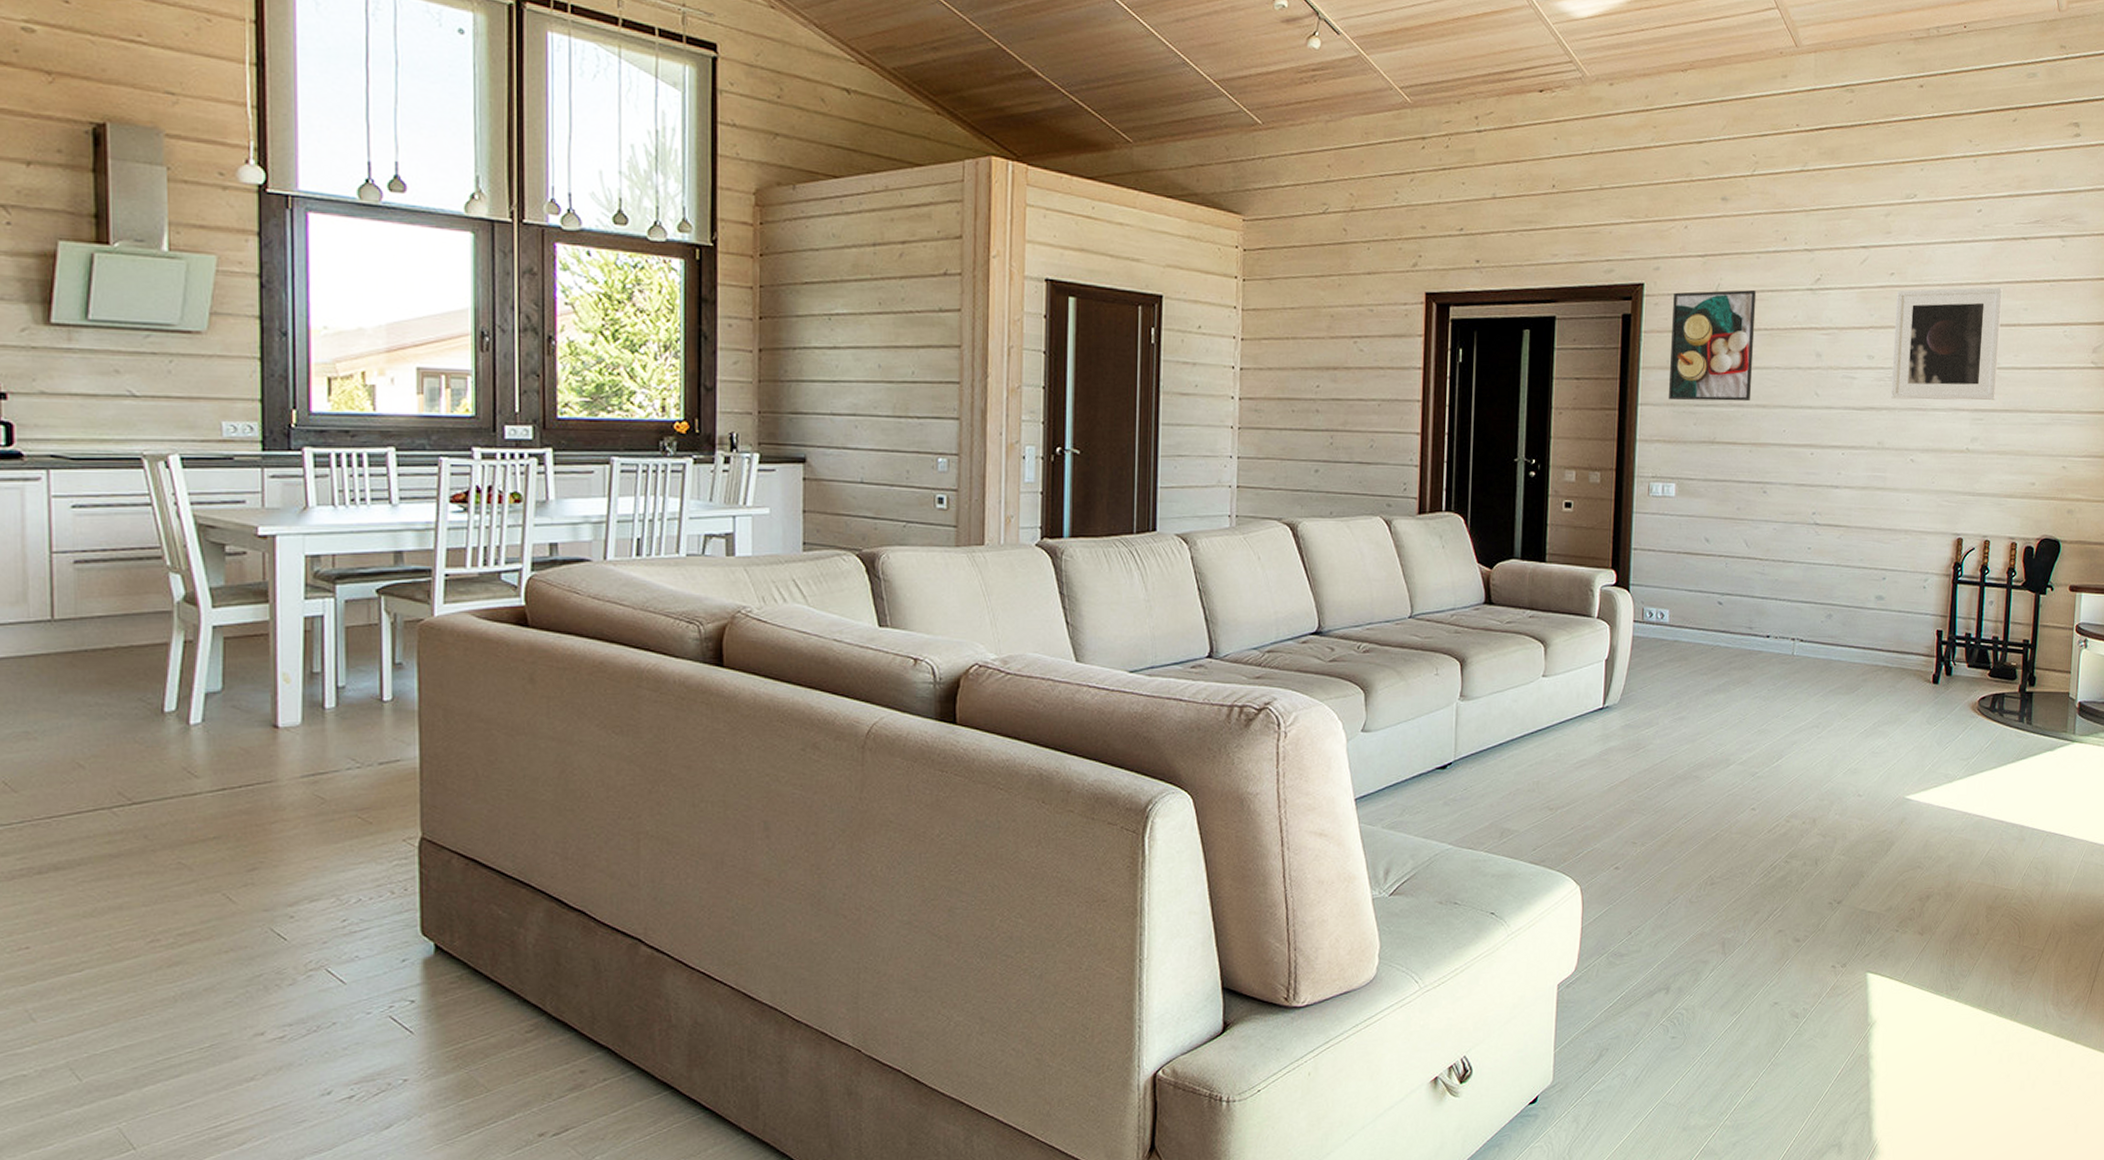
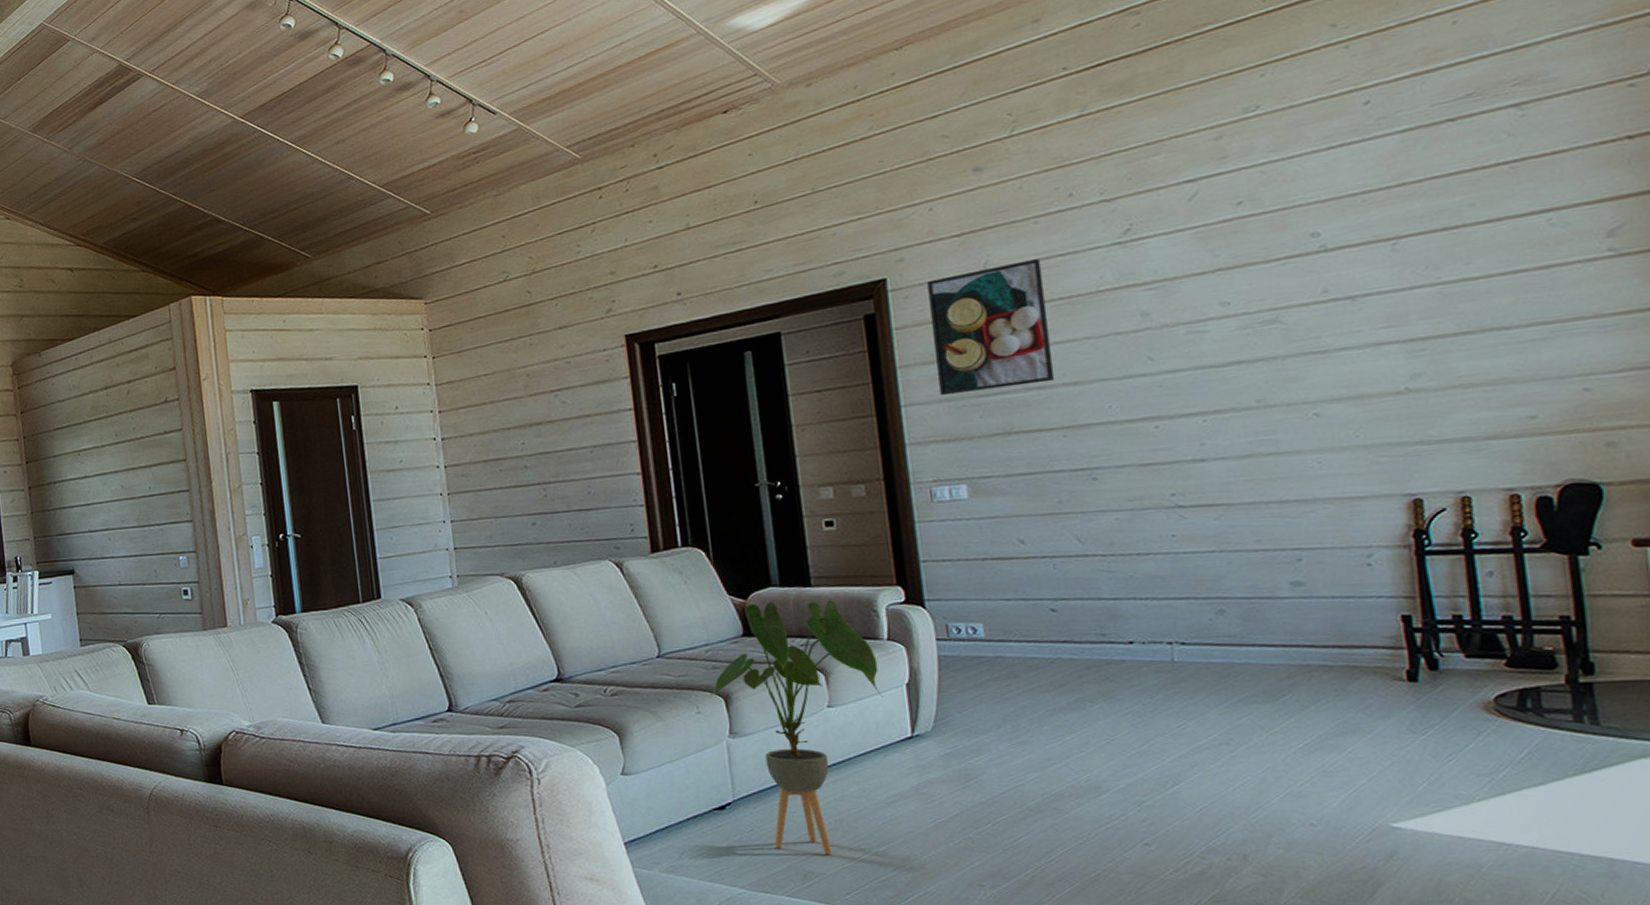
house plant: none [1449,573,1587,813] -> present [710,600,883,854]
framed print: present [1890,287,2003,401] -> none [1252,186,1443,347]

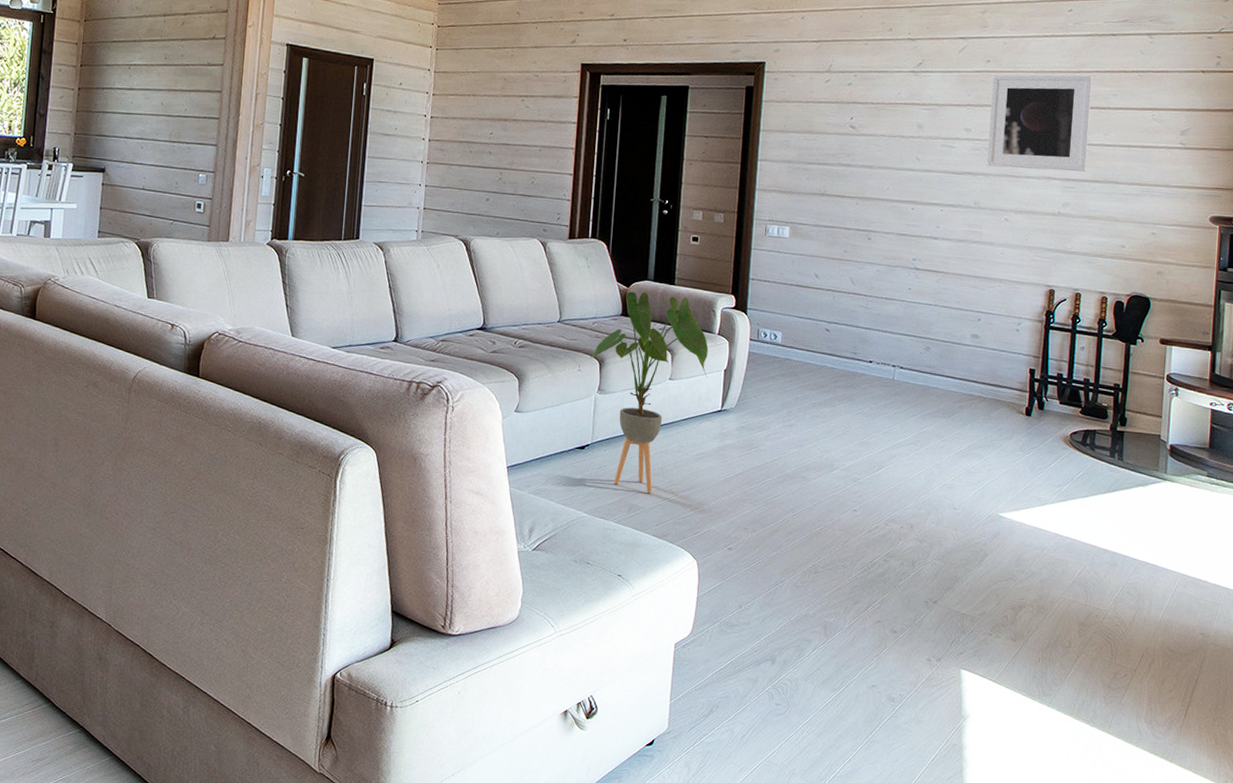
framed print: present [927,259,1055,396] -> none [785,70,865,162]
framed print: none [1252,186,1443,347] -> present [986,74,1093,172]

